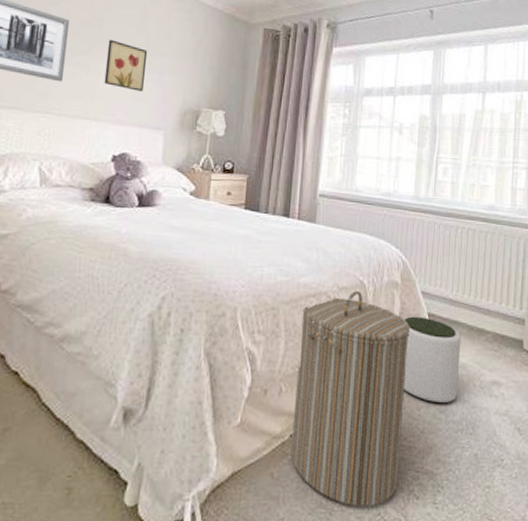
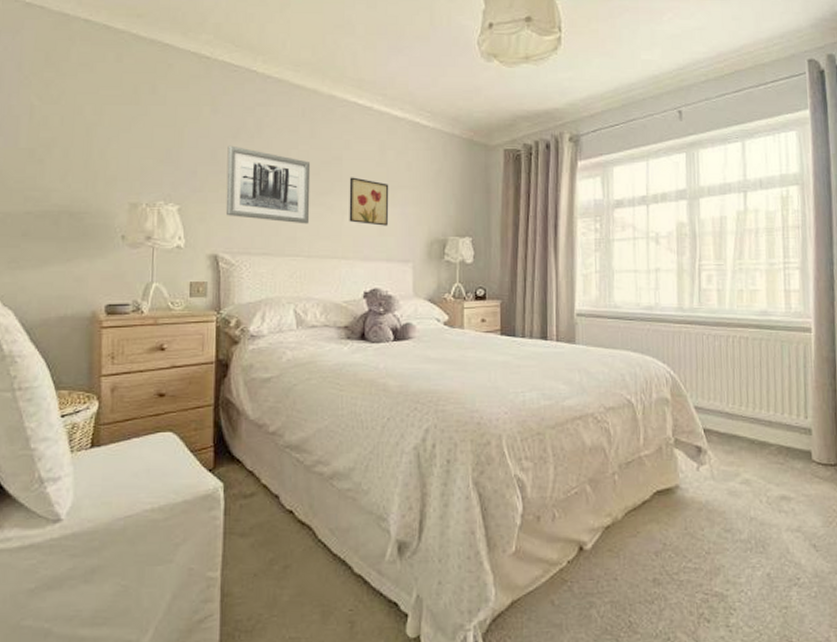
laundry hamper: present [290,291,410,507] -> none [569,411,686,633]
plant pot: present [403,316,461,403] -> none [678,433,743,521]

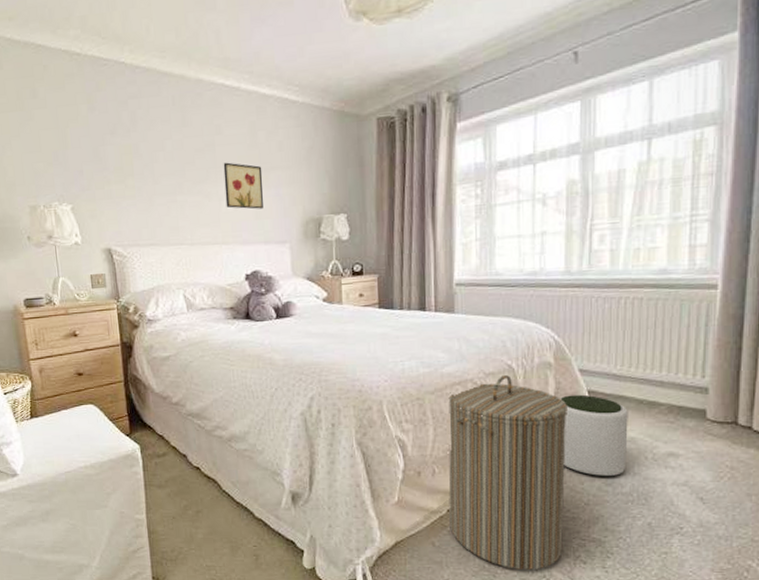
wall art: present [225,145,311,224] -> none [107,141,190,214]
laundry hamper: none [569,411,686,633] -> present [448,375,567,571]
plant pot: none [678,433,743,521] -> present [560,394,628,476]

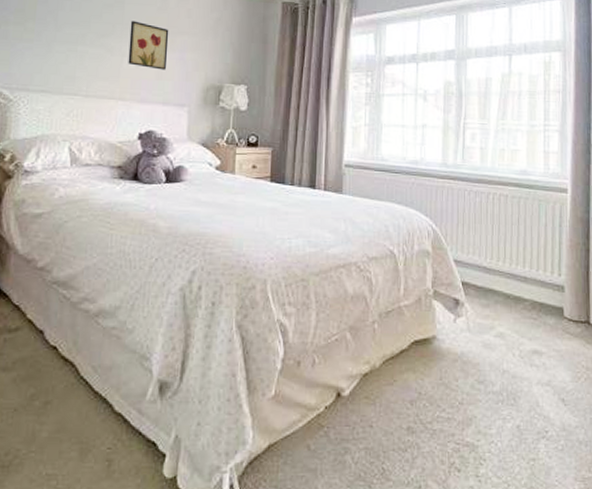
laundry hamper: present [448,375,567,571] -> none [327,261,443,480]
plant pot: present [560,394,628,476] -> none [437,285,498,373]

